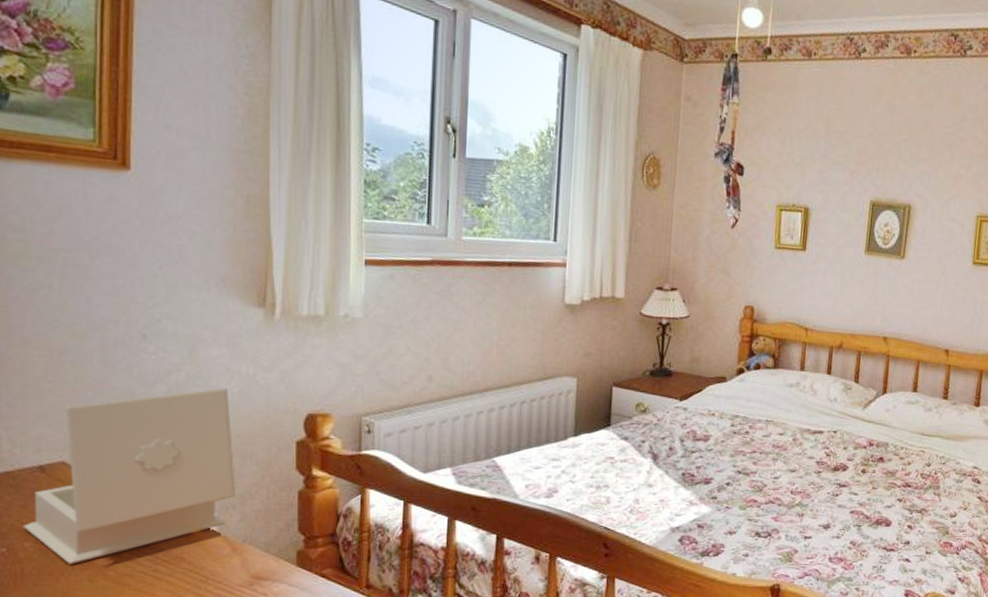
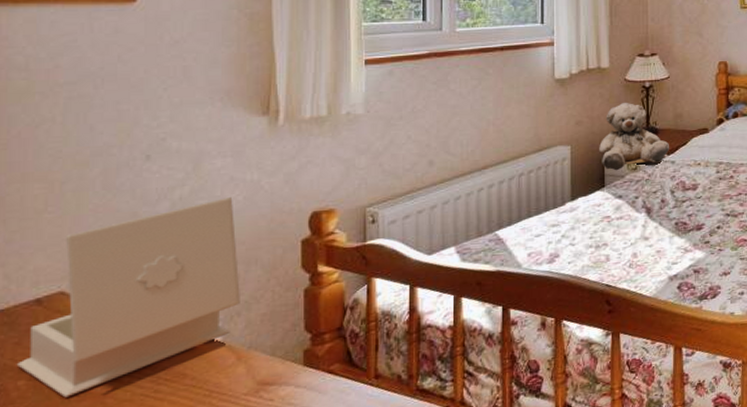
teddy bear: none [607,337,684,411] -> present [599,102,670,171]

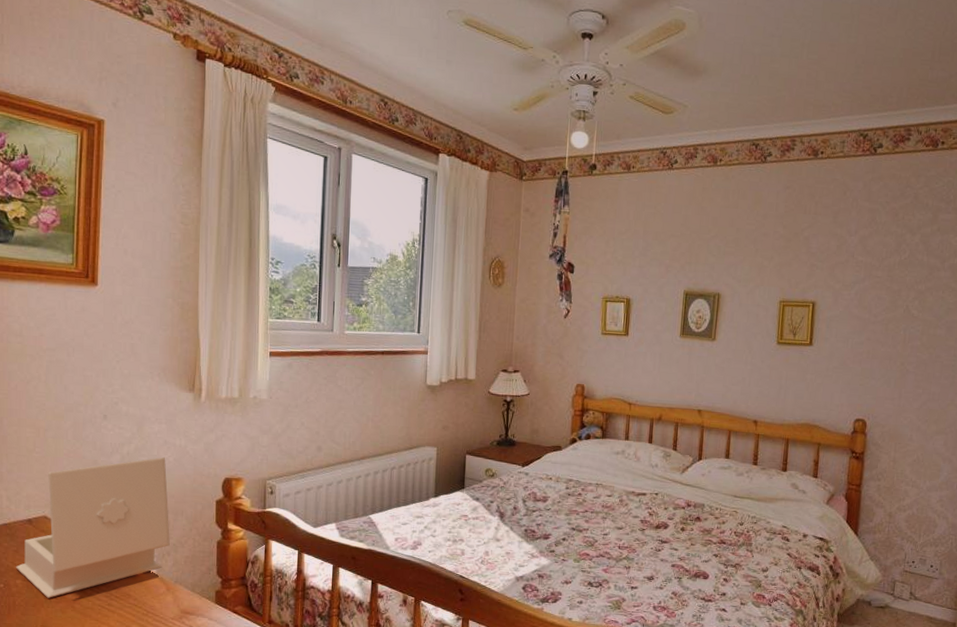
teddy bear: present [599,102,670,171] -> none [461,413,525,475]

